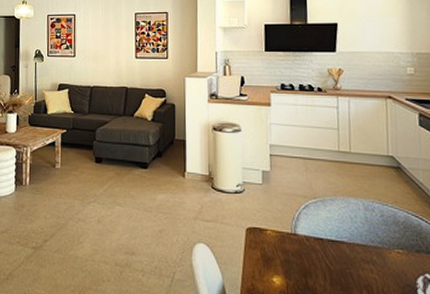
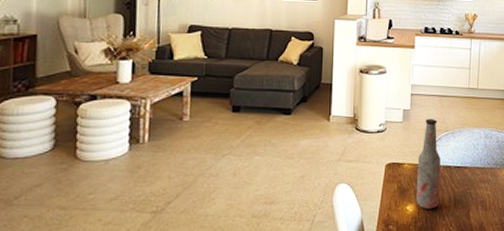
bottle: none [282,182,312,285] -> present [416,118,441,209]

